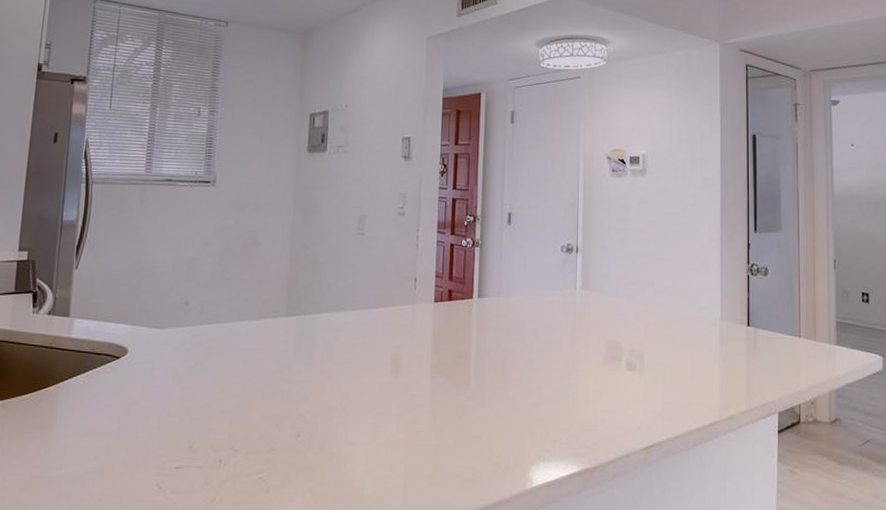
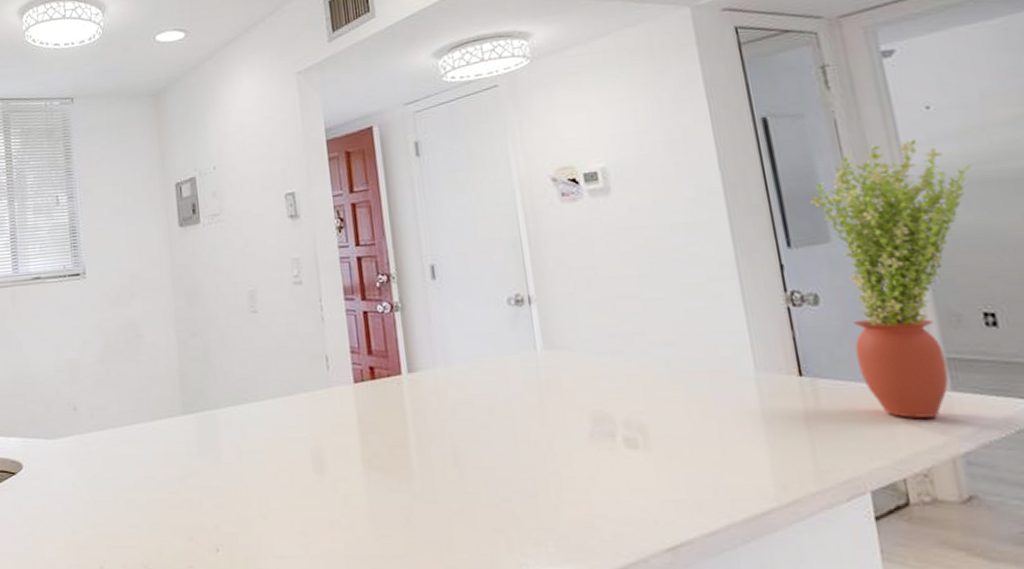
potted plant: none [773,166,871,363] -> present [809,139,973,418]

